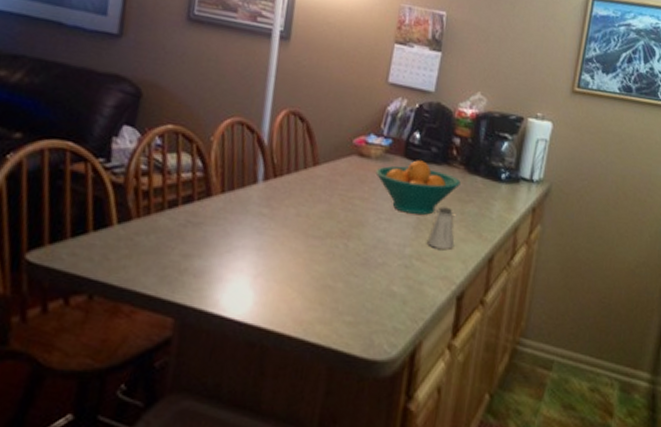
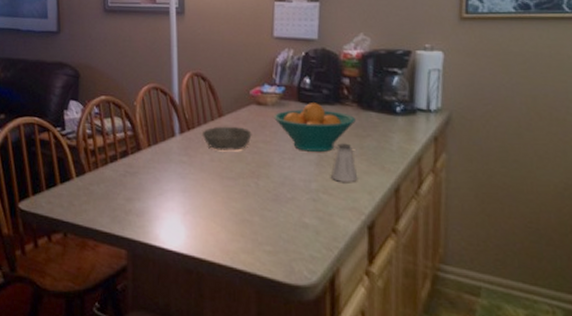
bowl: none [290,176,349,206] -> present [201,126,252,151]

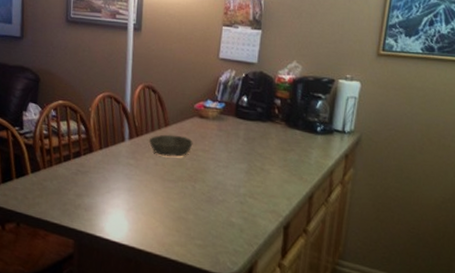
fruit bowl: present [274,103,356,152] -> none [213,119,283,162]
saltshaker: present [331,143,358,182] -> none [258,155,280,189]

